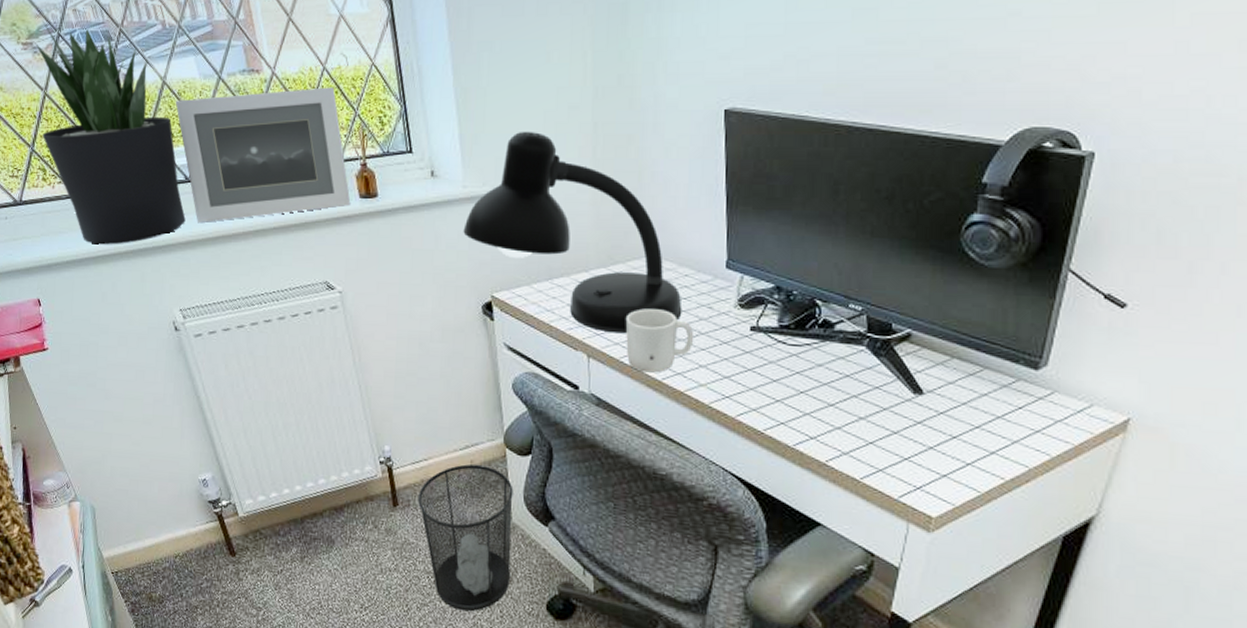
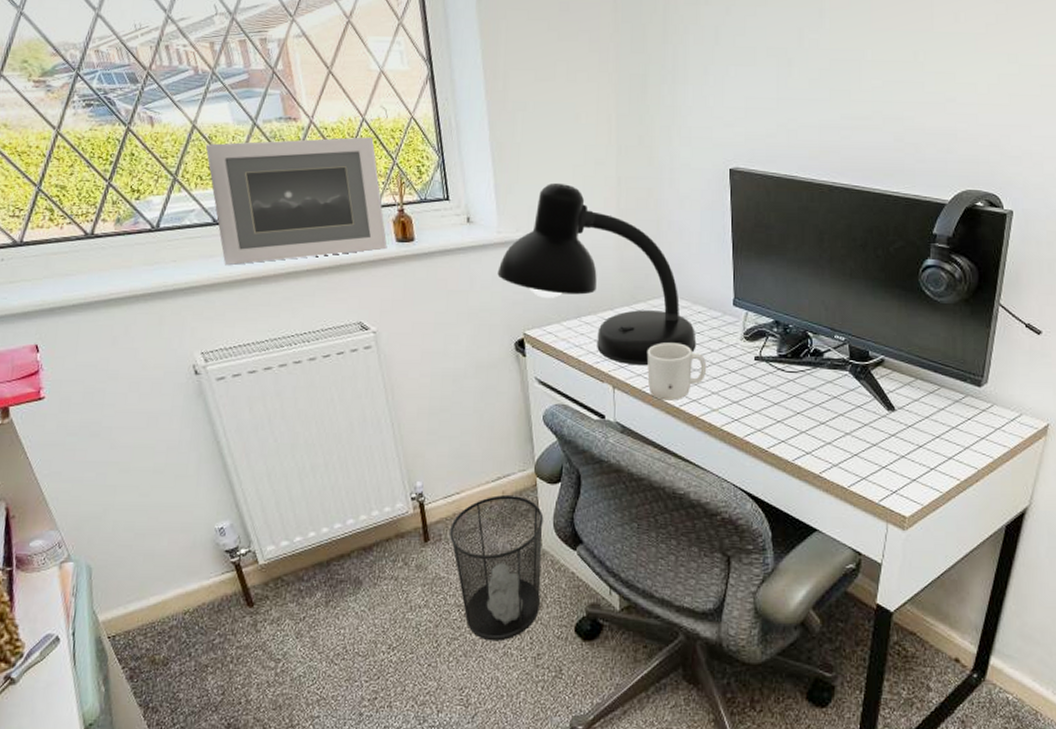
planter: present [35,20,186,245] -> none [49,59,212,288]

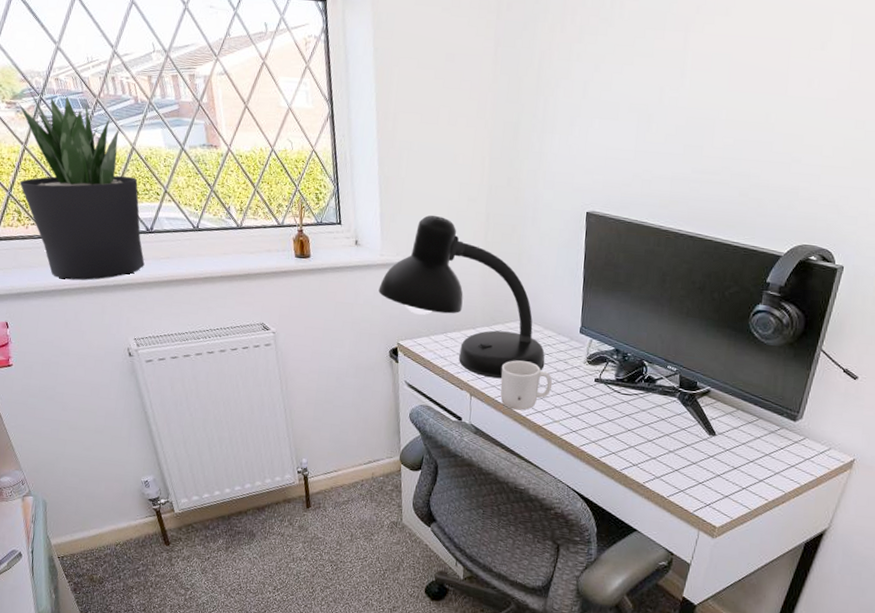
planter: none [49,59,212,288] -> present [19,85,145,281]
picture frame: present [205,137,388,266] -> none [142,164,288,268]
waste bin: present [450,495,544,642] -> none [327,476,405,594]

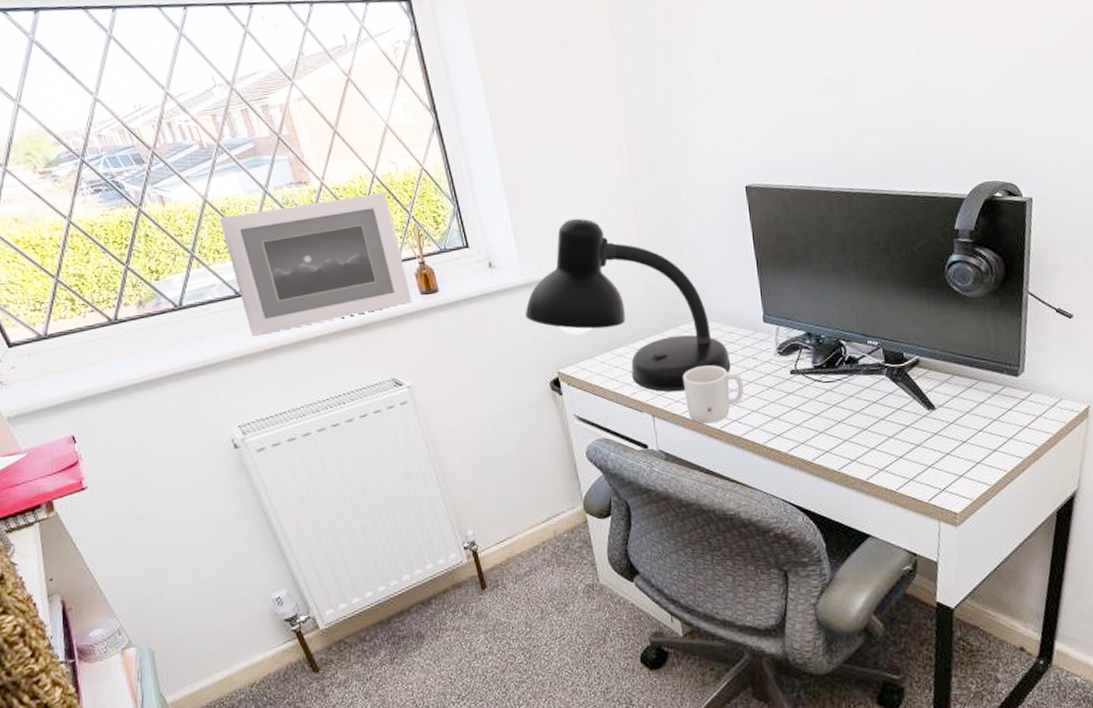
planter: present [19,85,145,281] -> none [55,148,238,371]
picture frame: none [142,164,288,268] -> present [219,192,412,337]

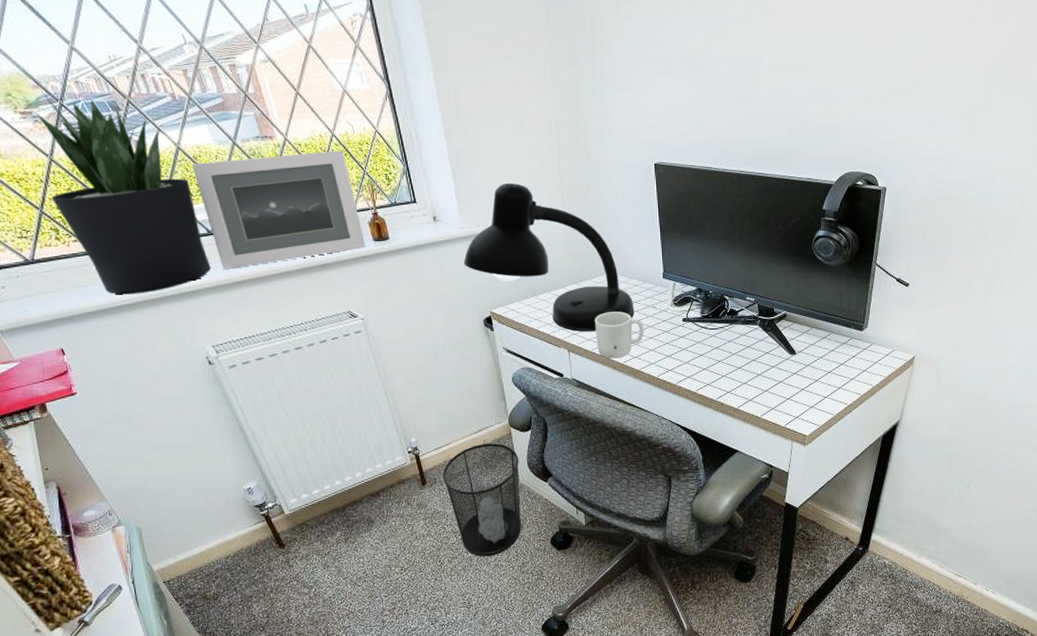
planter: none [55,148,238,371] -> present [36,91,211,295]
waste bin: none [506,534,604,681] -> present [443,443,521,557]

